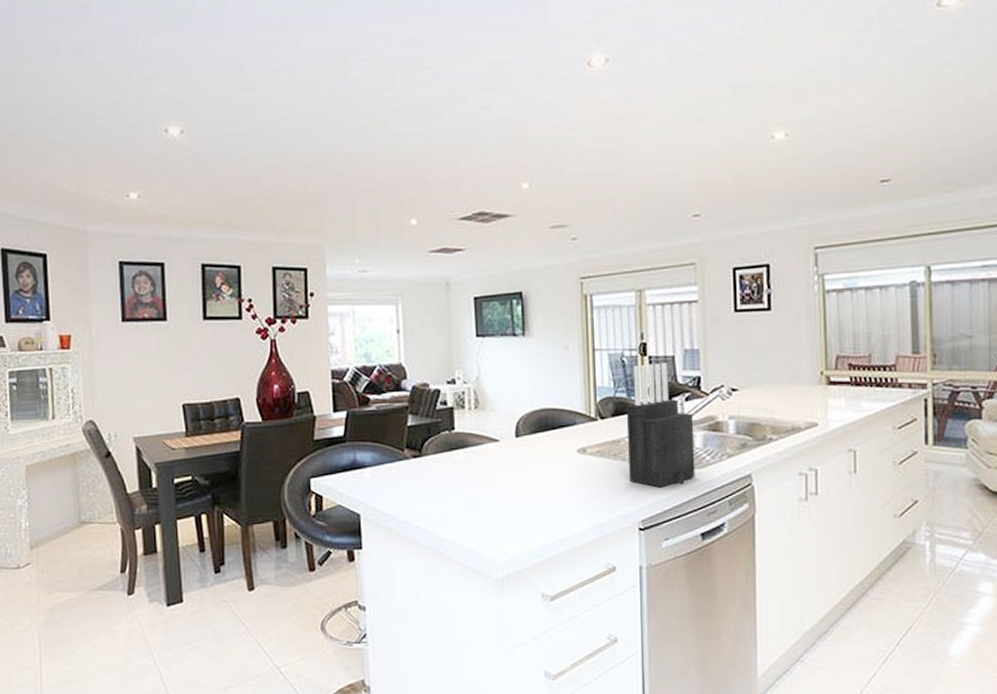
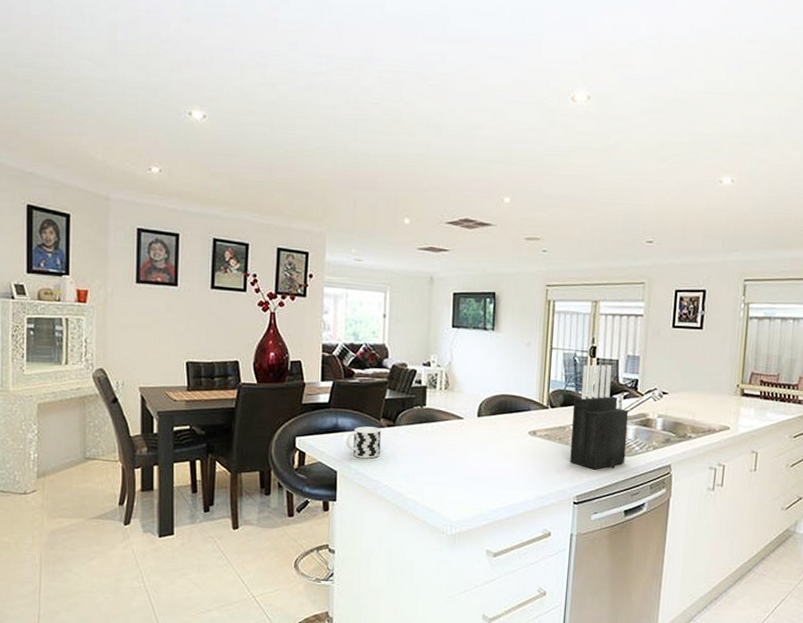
cup: none [367,459,407,497] -> present [346,426,381,459]

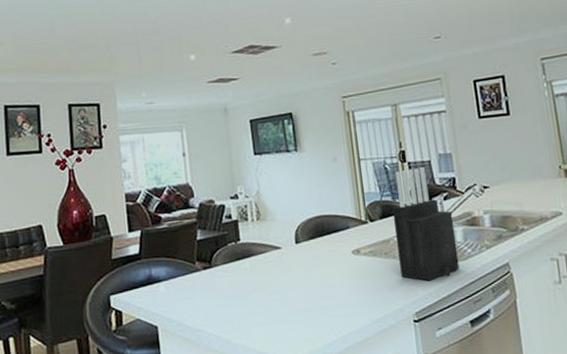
cup: present [346,426,381,459] -> none [162,271,200,308]

